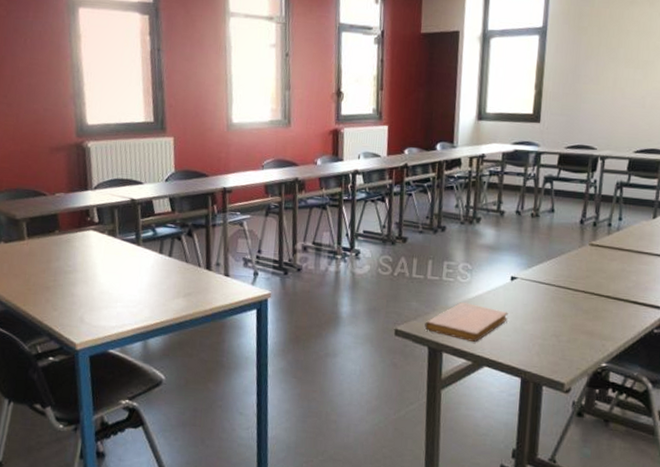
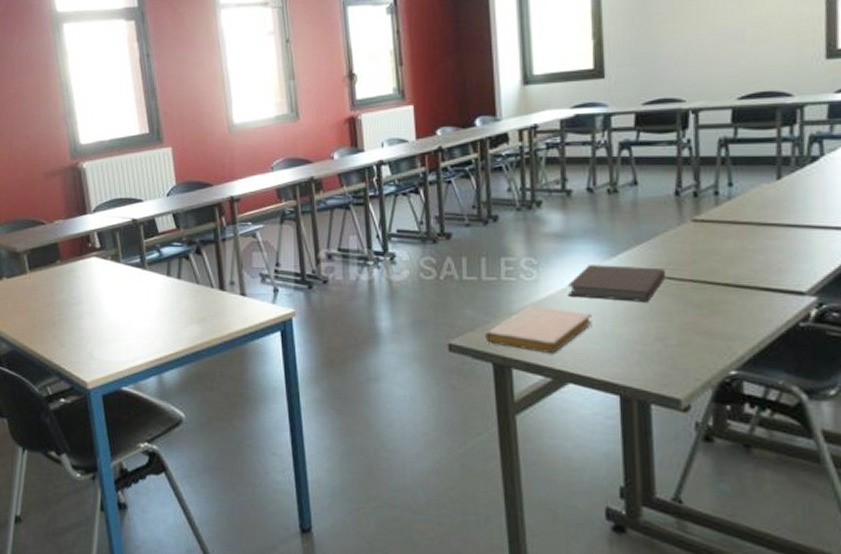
notebook: none [491,273,566,306] -> present [567,265,665,302]

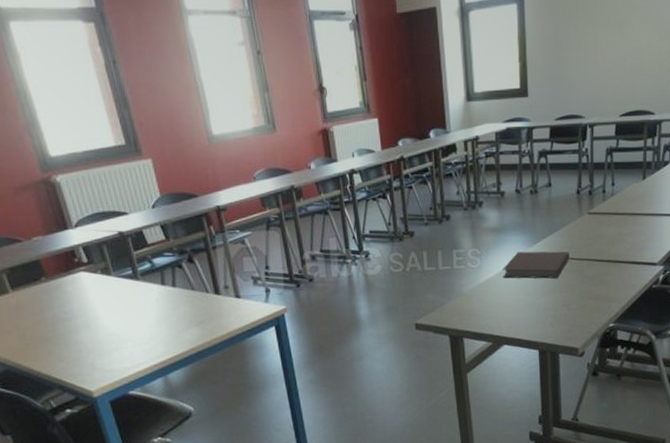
notebook: present [485,306,592,353] -> none [443,287,520,324]

